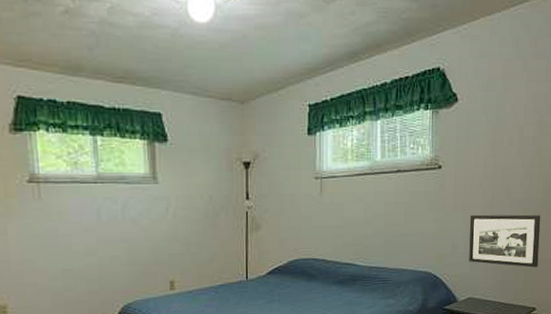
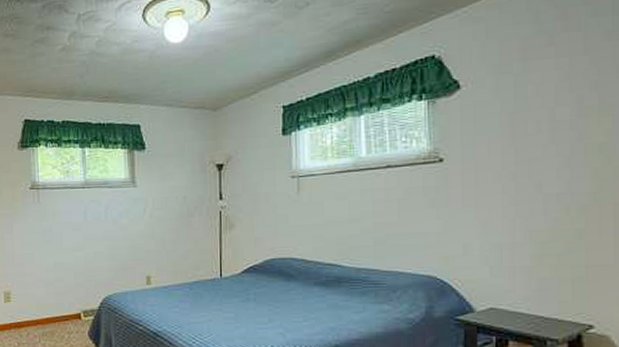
picture frame: present [469,214,541,268] -> none [485,211,593,275]

